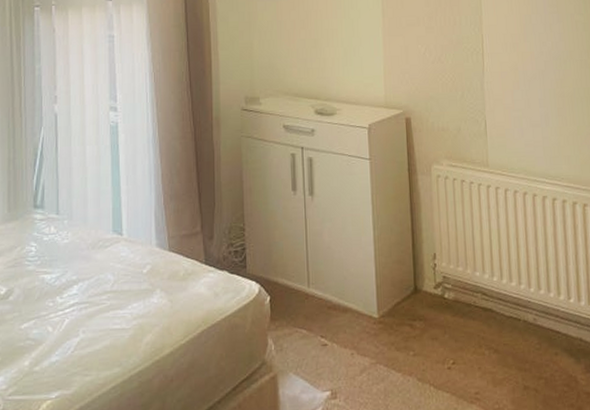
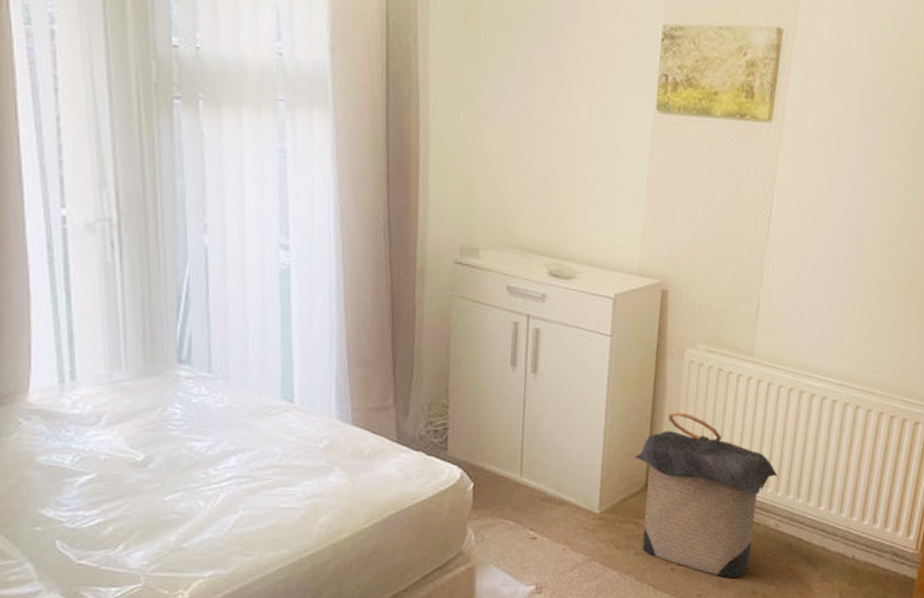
laundry hamper: none [402,219,527,375] -> present [634,411,777,579]

